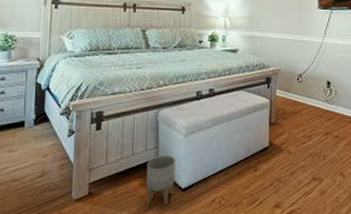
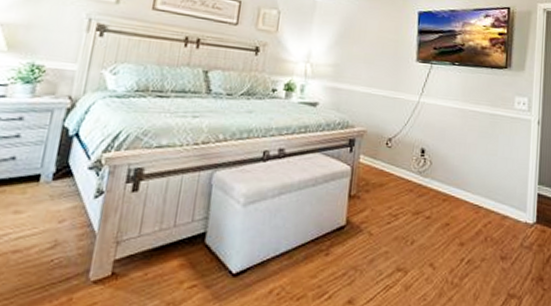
planter: present [146,155,176,206] -> none [185,228,229,295]

